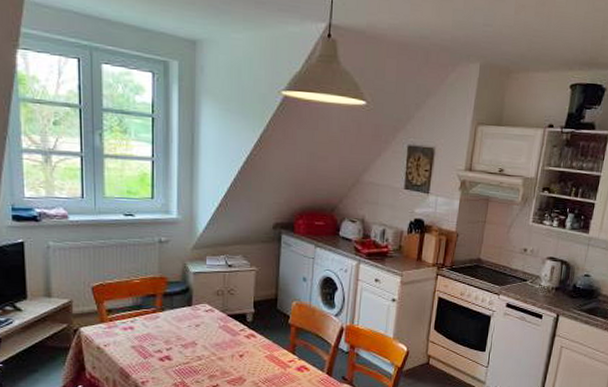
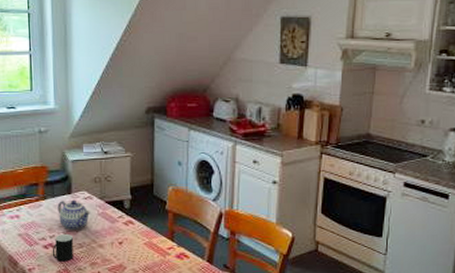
cup: none [168,346,191,374] -> present [52,233,73,262]
teapot: none [176,312,212,343] -> present [57,199,91,231]

